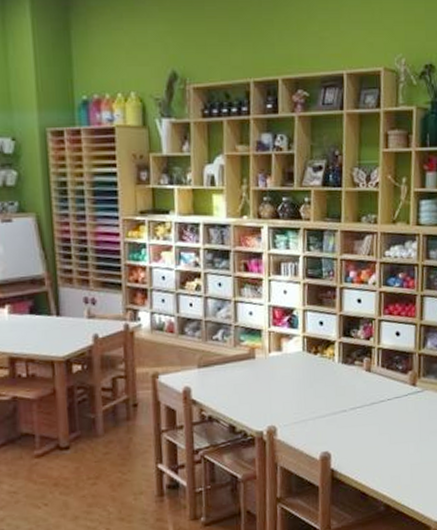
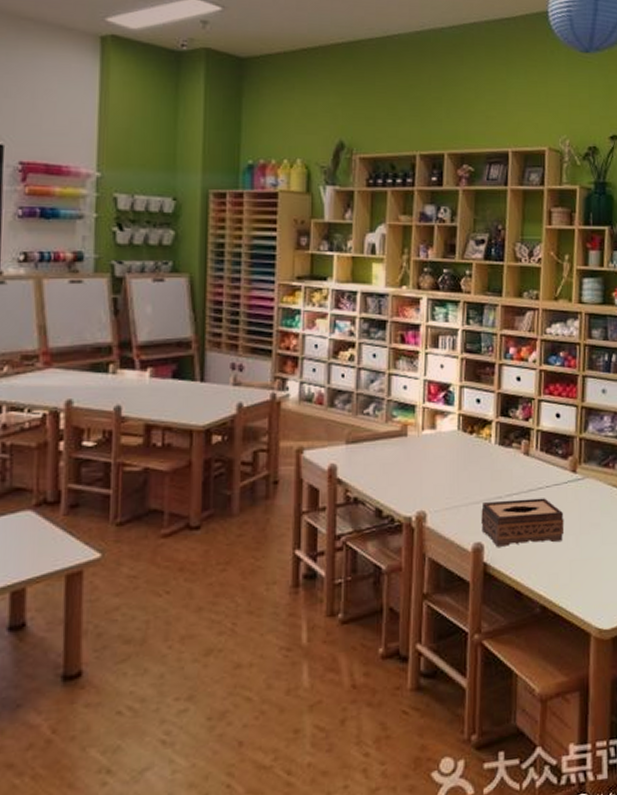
tissue box: none [327,410,406,455] -> present [481,498,565,547]

